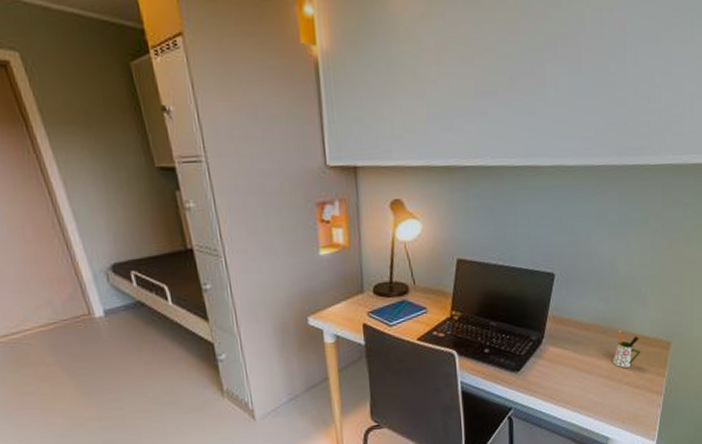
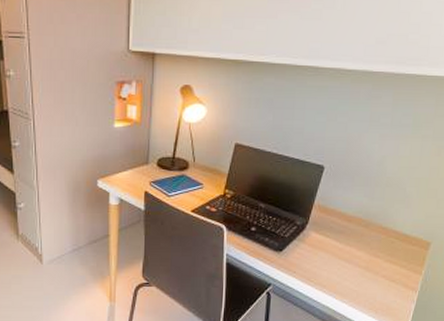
pen holder: present [612,330,641,368] -> none [371,225,401,261]

